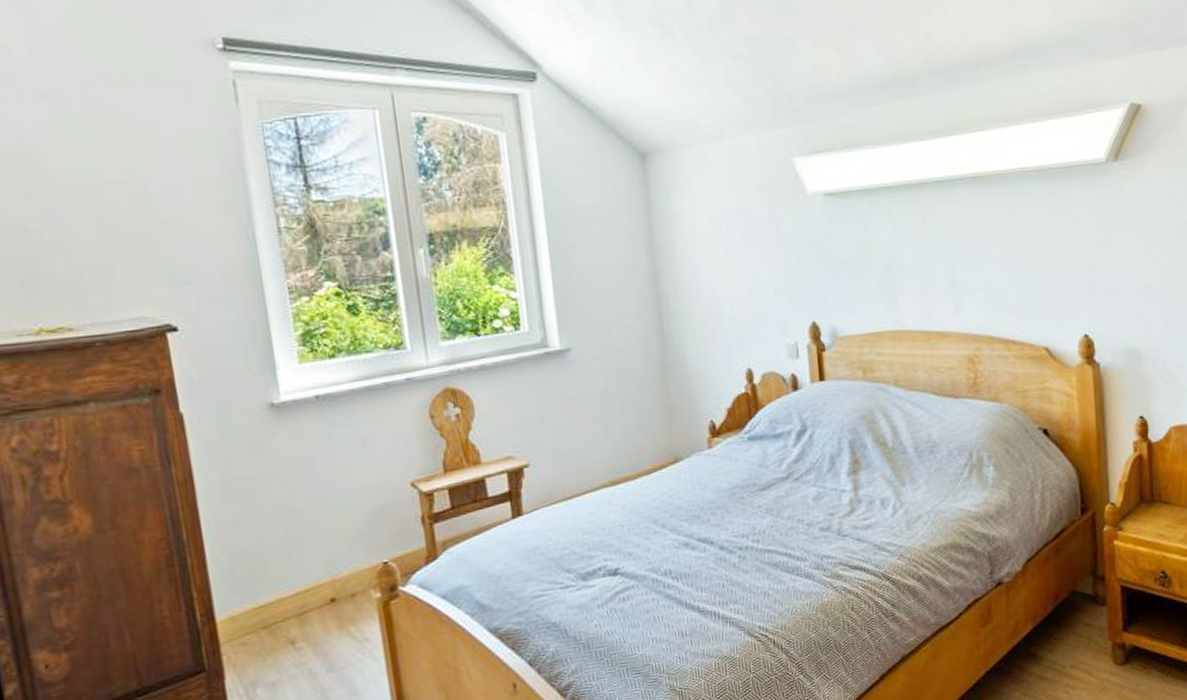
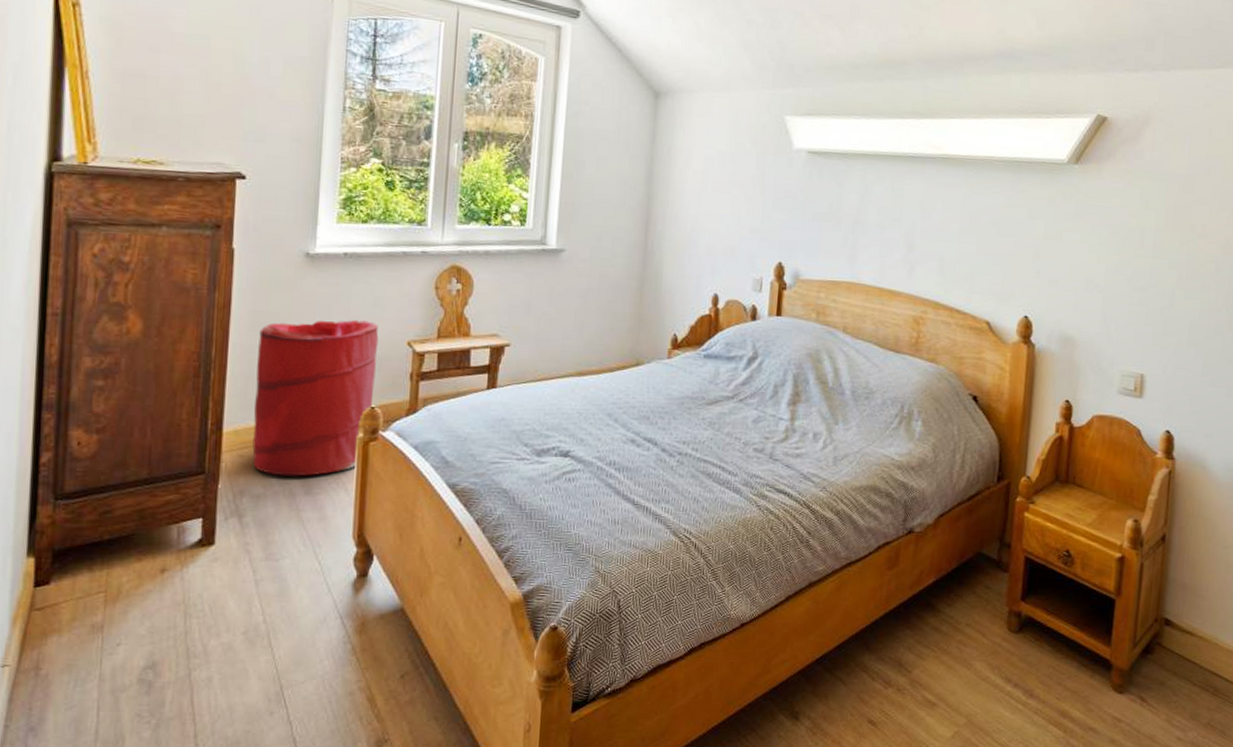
laundry hamper: none [234,467,385,658] -> present [252,319,379,477]

